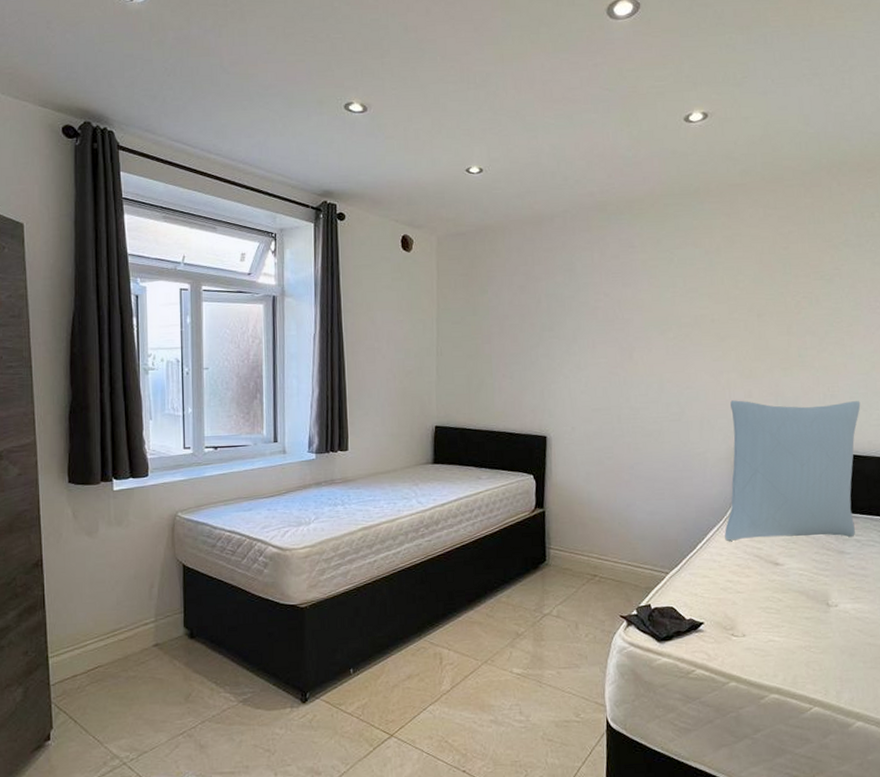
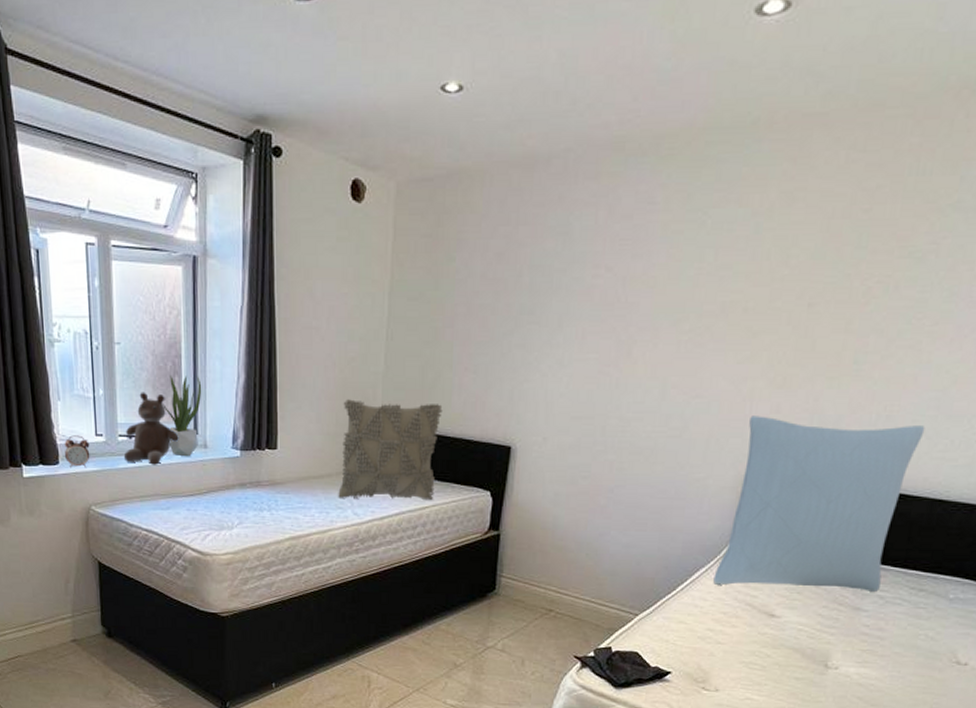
alarm clock: none [153,449,178,479] -> present [64,435,90,468]
teddy bear: none [209,408,260,473] -> present [123,392,179,466]
potted plant: none [246,392,281,463] -> present [163,374,202,457]
pillow: none [403,405,487,490] -> present [338,399,443,500]

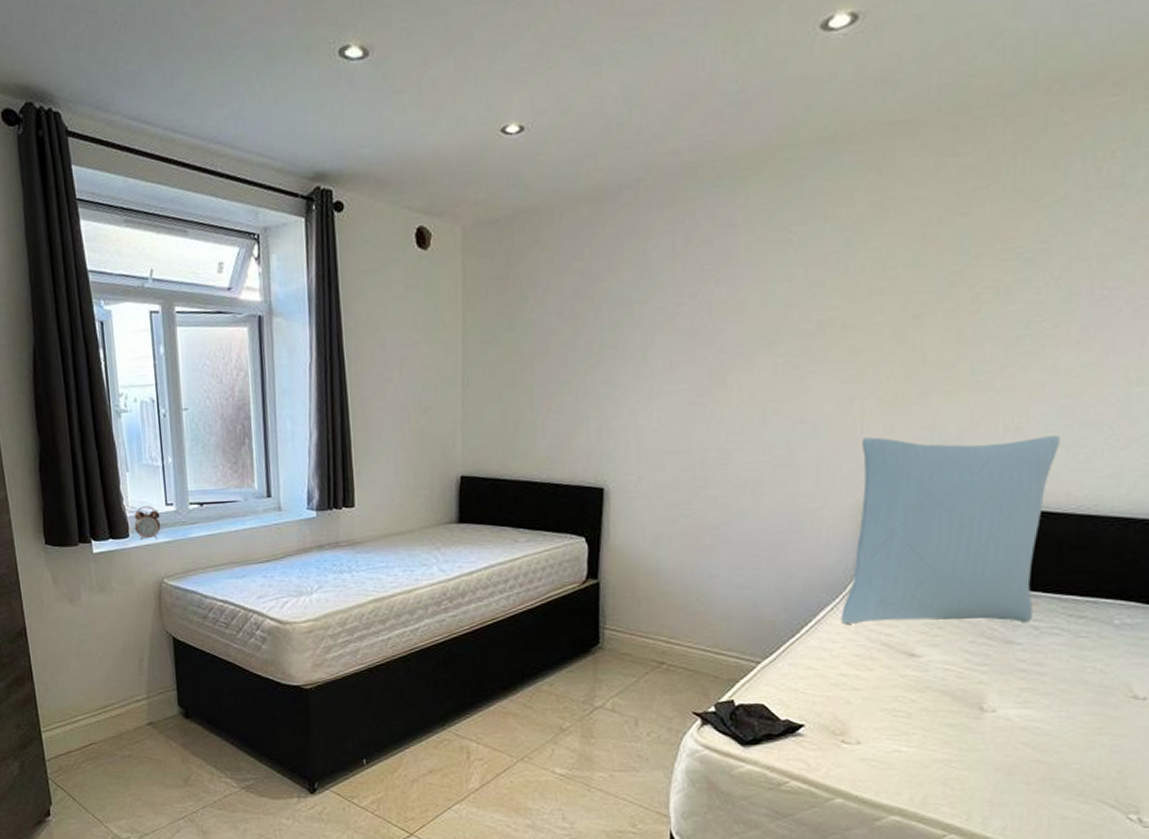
teddy bear: present [123,392,179,466] -> none [195,457,252,533]
potted plant: present [163,374,202,457] -> none [233,437,274,521]
pillow: present [338,399,443,500] -> none [421,448,527,555]

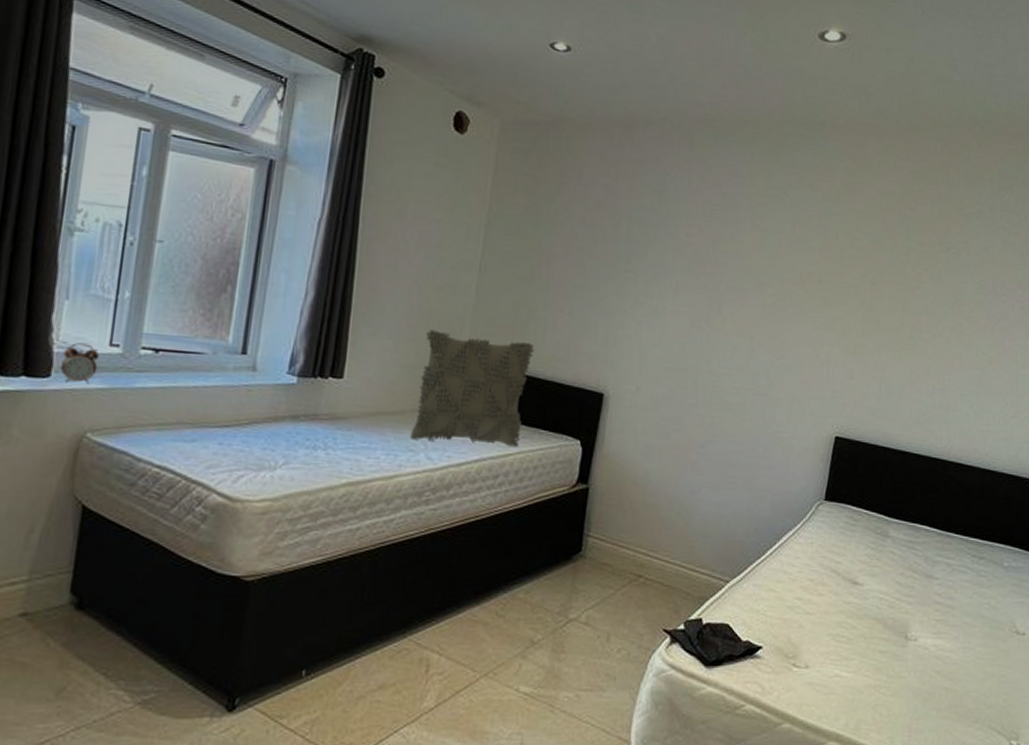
pillow: none [421,448,527,555] -> present [410,329,535,446]
pillow: present [841,436,1061,624] -> none [800,380,972,559]

